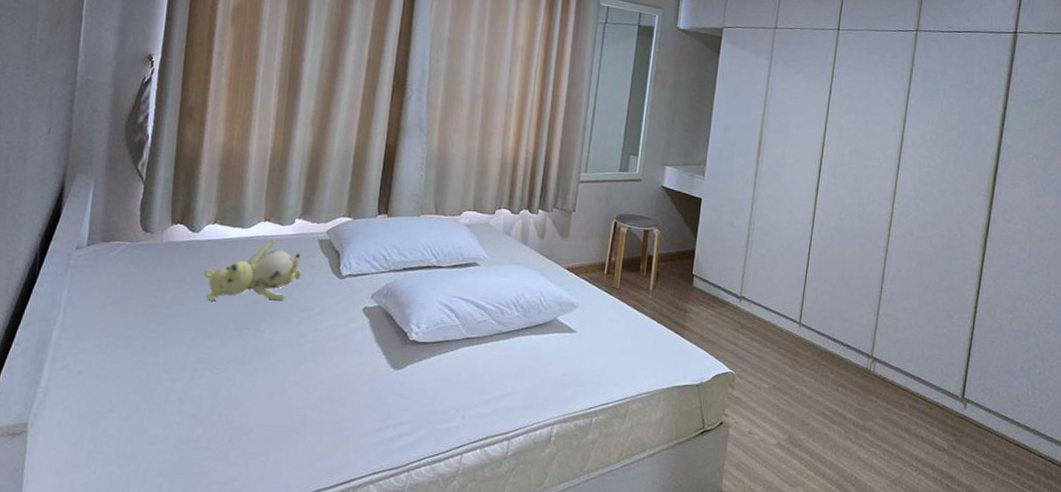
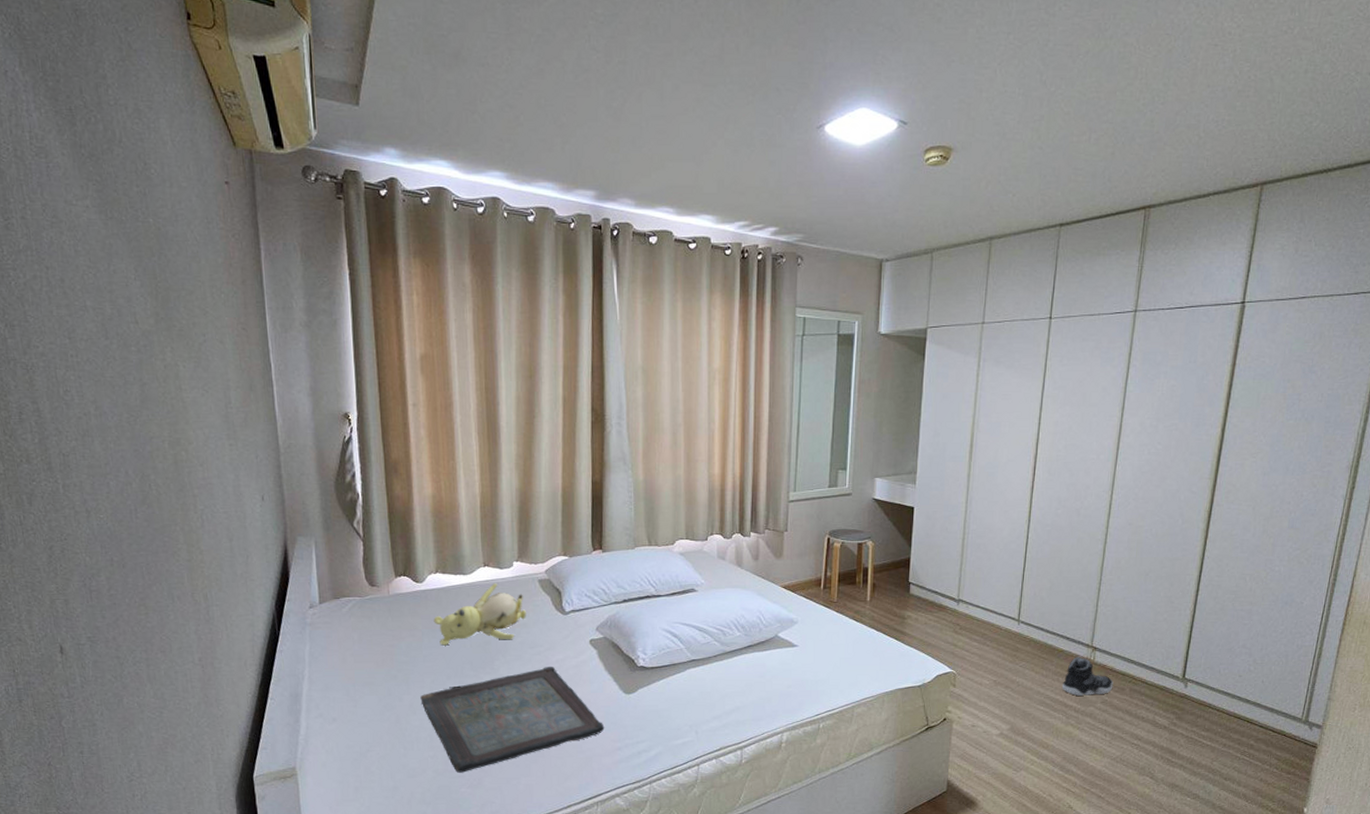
serving tray: none [176,332,367,444] -> present [420,666,605,773]
sneaker: none [841,366,893,409] -> present [1061,656,1113,696]

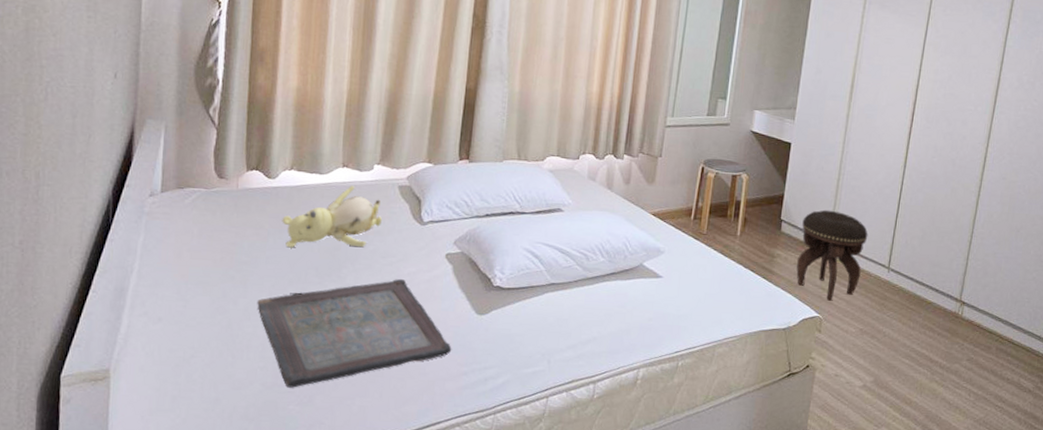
footstool: none [927,569,996,656] -> present [796,209,868,301]
sneaker: present [1061,656,1113,696] -> none [928,310,980,352]

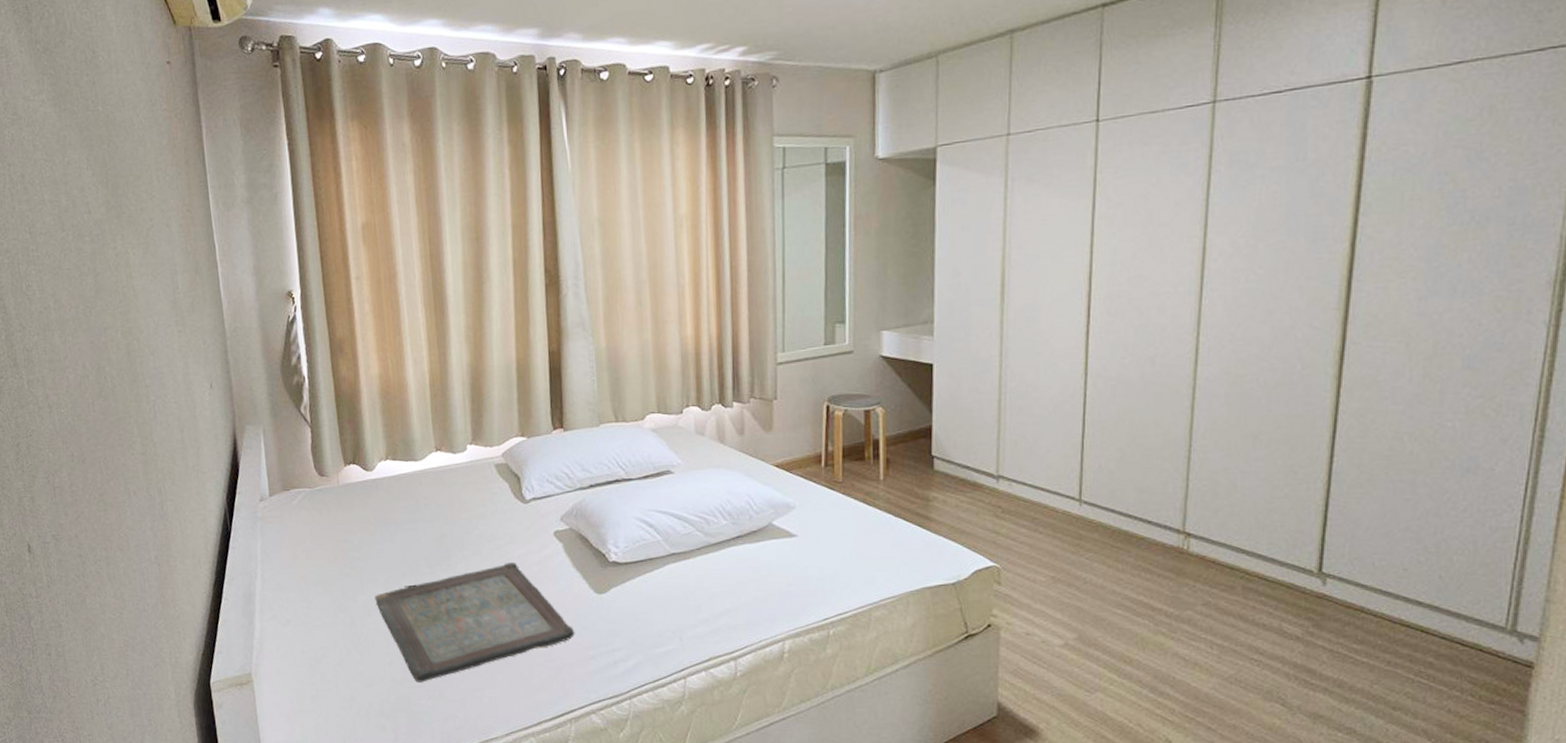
teddy bear: present [282,185,383,248] -> none [385,469,484,540]
footstool: present [796,209,868,301] -> none [959,438,1048,546]

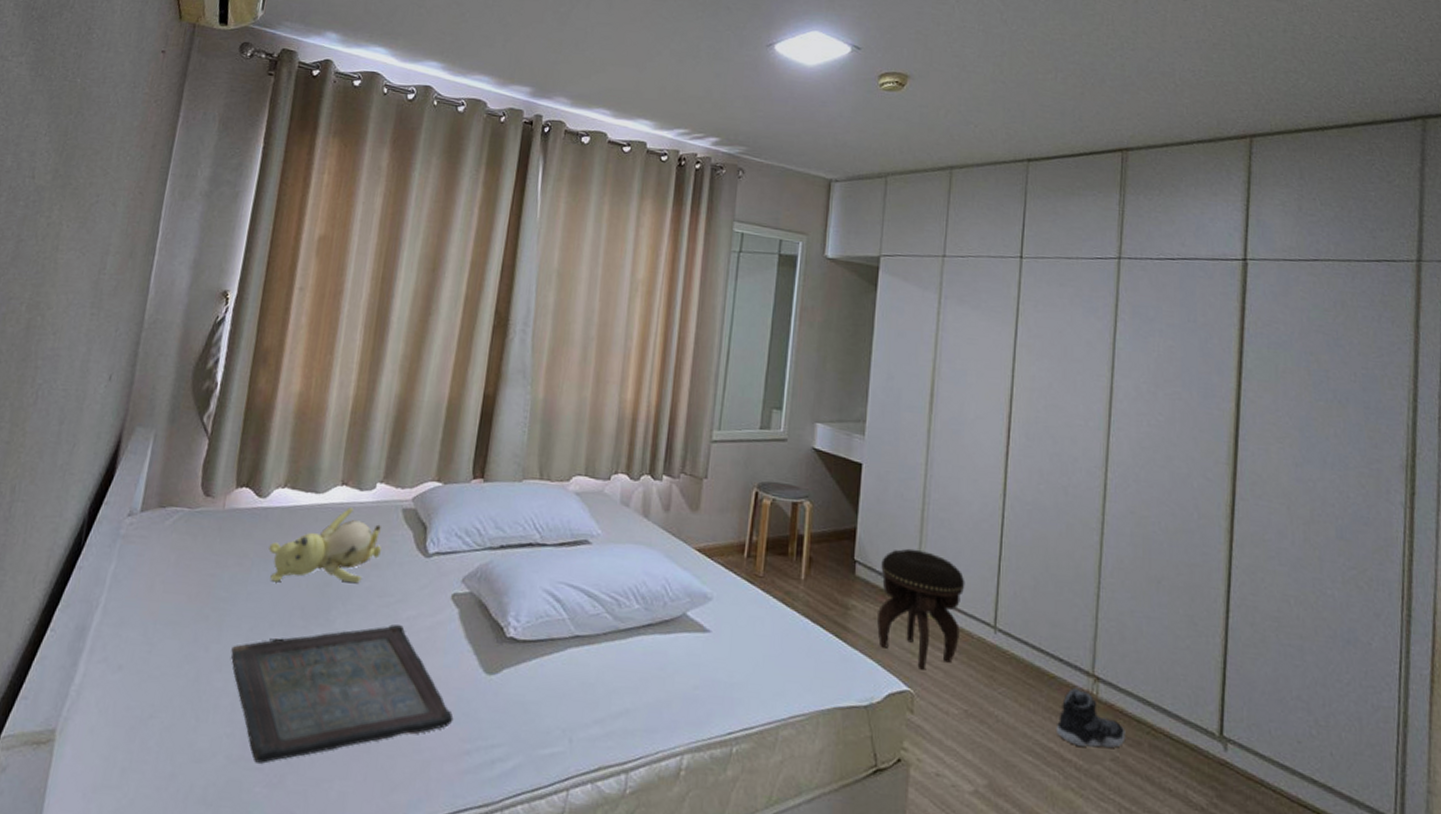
teddy bear: none [385,469,484,540] -> present [268,507,382,584]
footstool: none [959,438,1048,546] -> present [877,548,965,670]
sneaker: none [1145,545,1218,596] -> present [1055,687,1126,748]

